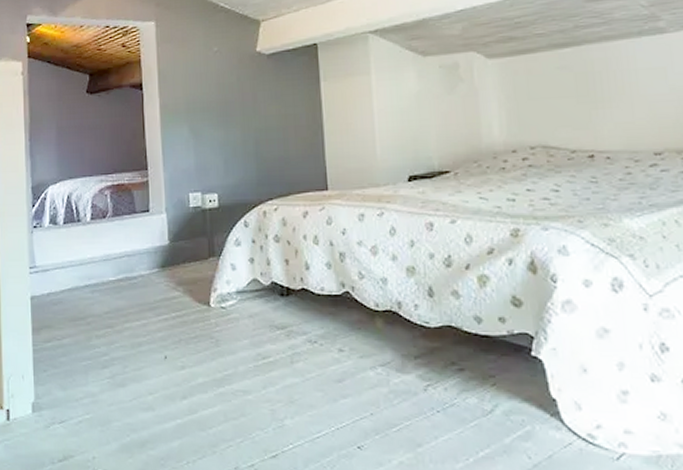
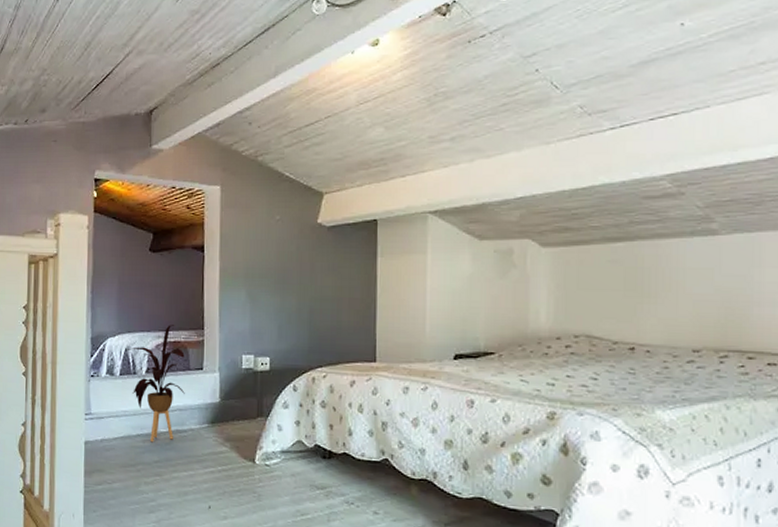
house plant: none [69,167,132,293] -> present [126,325,185,443]

